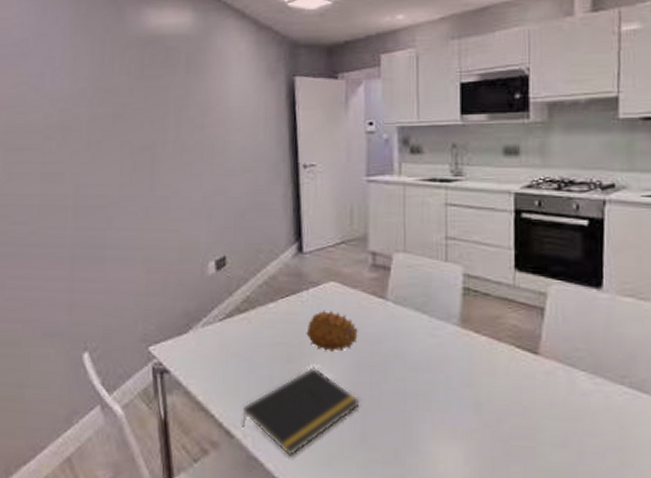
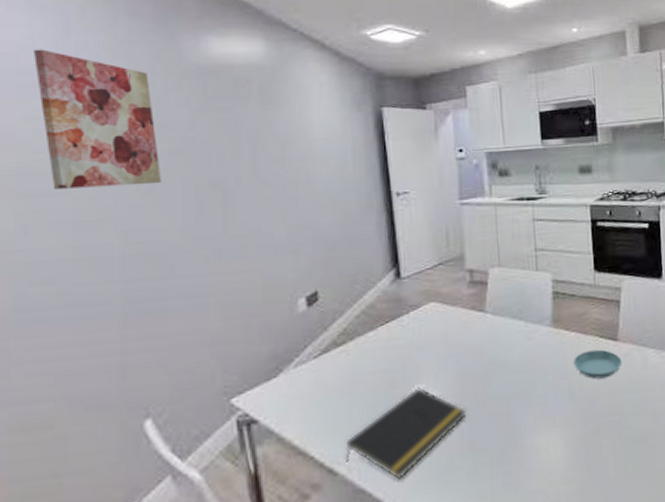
wall art: none [21,24,106,145] -> present [33,49,162,189]
fruit: present [306,310,358,352] -> none [409,329,461,370]
saucer: none [483,360,542,396] -> present [574,349,622,380]

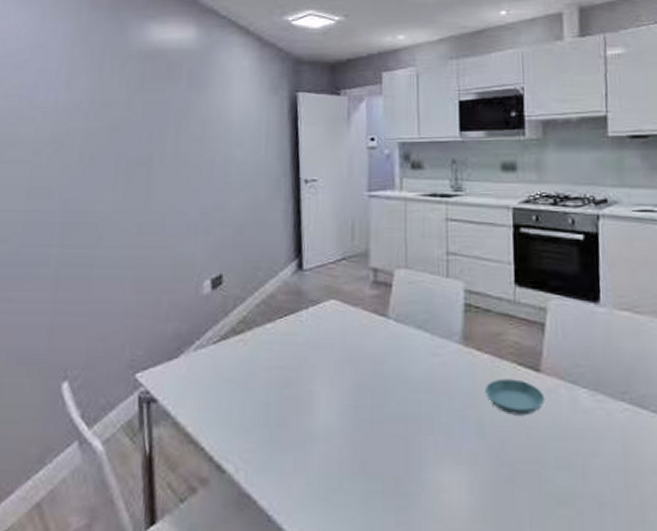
wall art: present [33,49,162,189] -> none [17,36,101,158]
notepad: present [345,387,467,480] -> none [234,391,361,492]

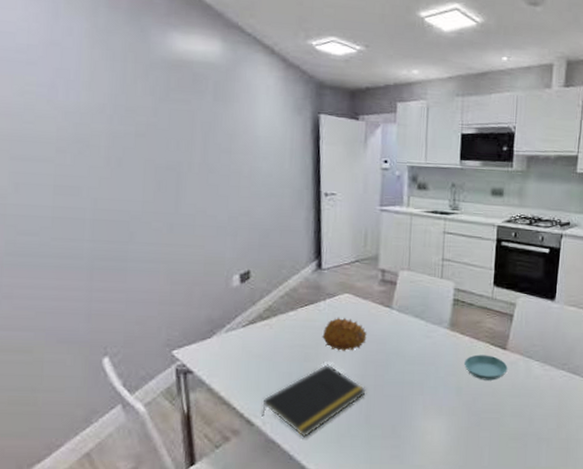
notepad: none [234,391,361,492] -> present [262,364,366,438]
fruit: none [305,329,359,374] -> present [322,317,367,351]

